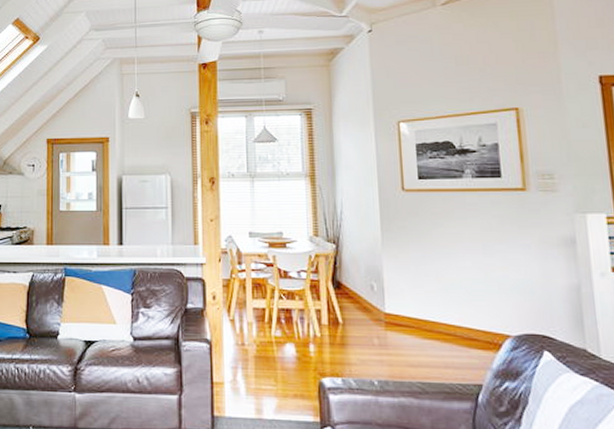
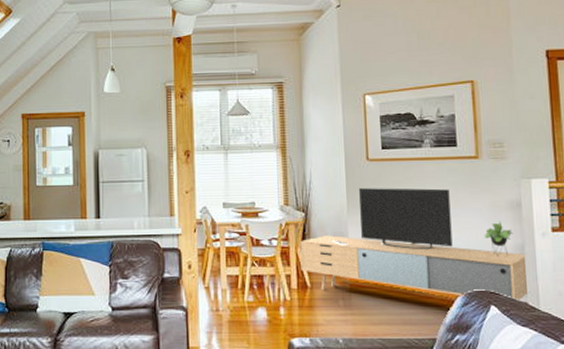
media console: none [330,220,589,349] -> present [300,188,530,303]

